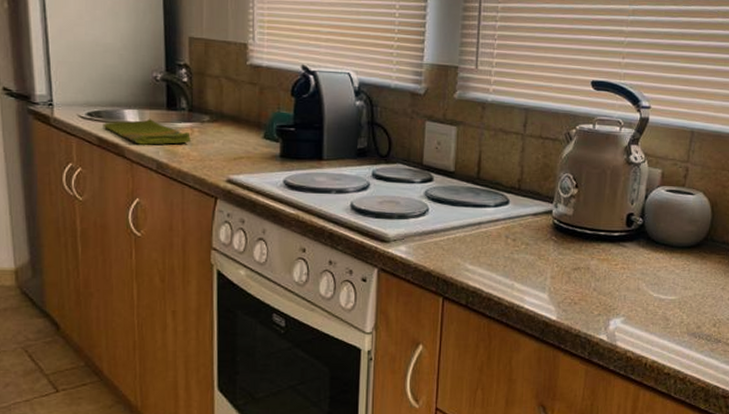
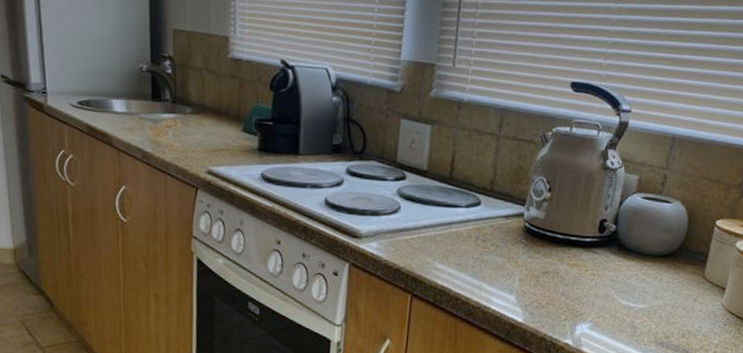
dish towel: present [102,118,192,145] -> none [92,108,175,135]

